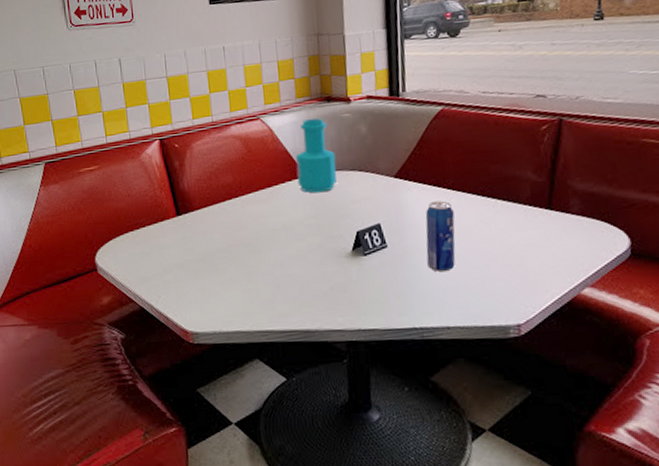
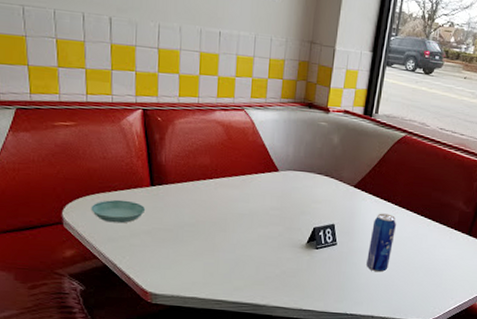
saucer: none [121,235,175,262] -> present [91,199,146,223]
bottle: present [296,118,337,193] -> none [269,119,307,189]

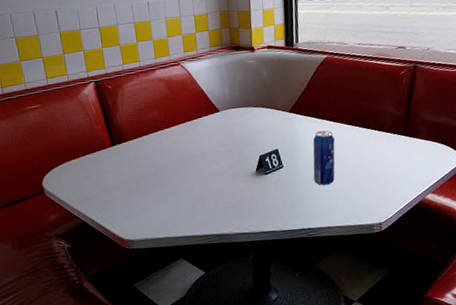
saucer: present [91,199,146,223] -> none [65,162,111,185]

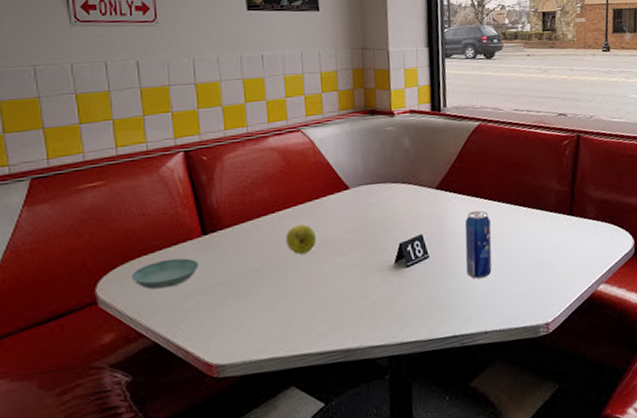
saucer: none [65,162,111,185] -> present [131,258,200,290]
apple: none [172,138,195,162] -> present [286,223,316,255]

